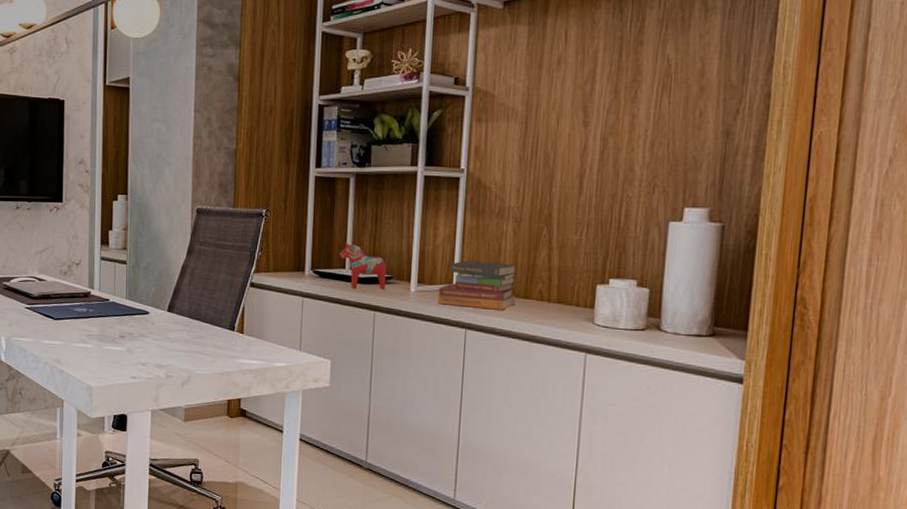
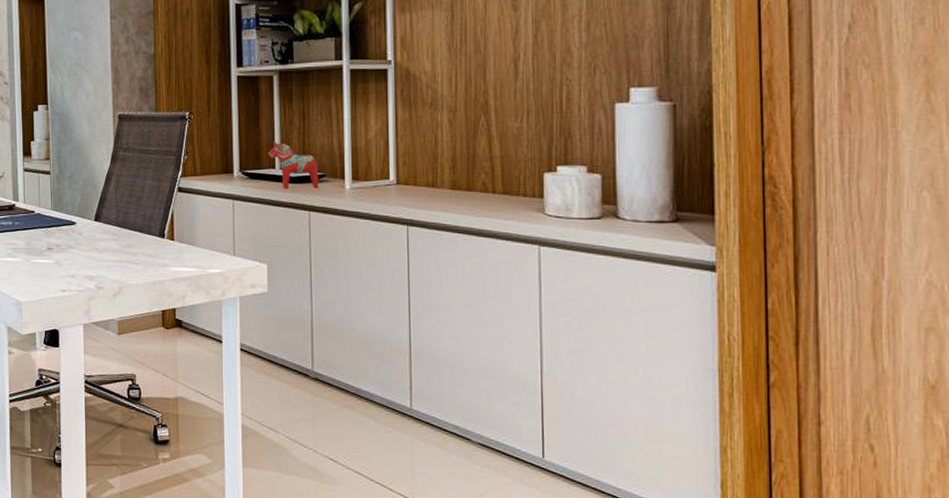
books: present [437,260,516,310] -> none [374,154,458,204]

